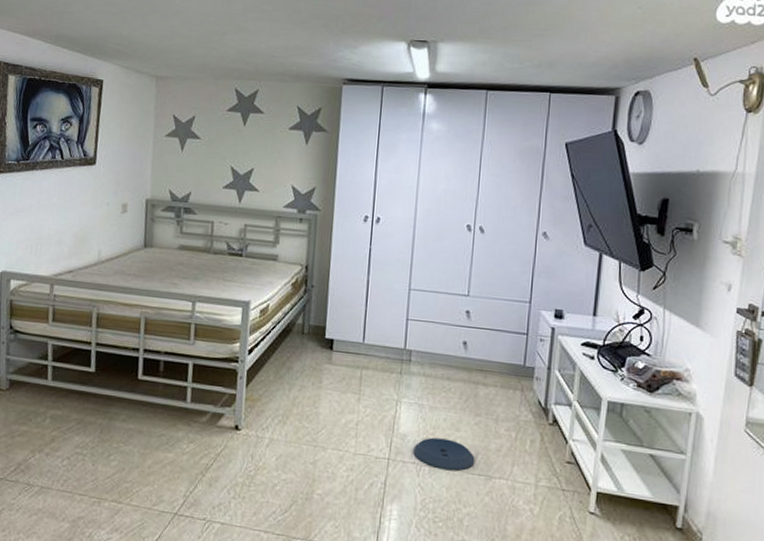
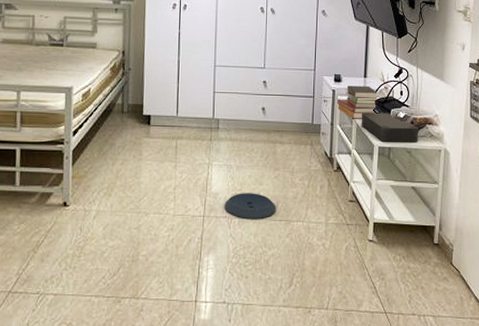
books: none [557,323,614,366] -> present [337,85,382,119]
game console: none [586,357,663,401] -> present [361,112,419,143]

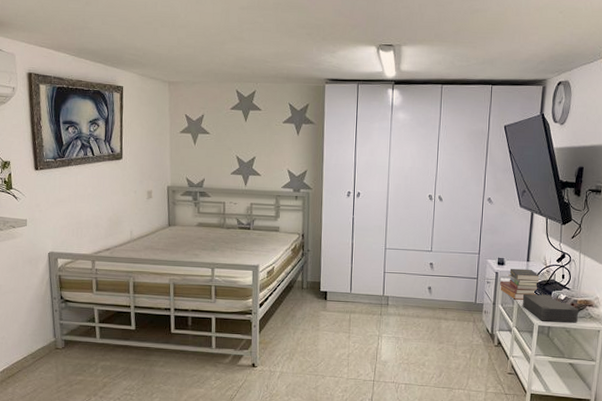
robot vacuum: present [224,193,276,220] -> none [392,362,440,386]

